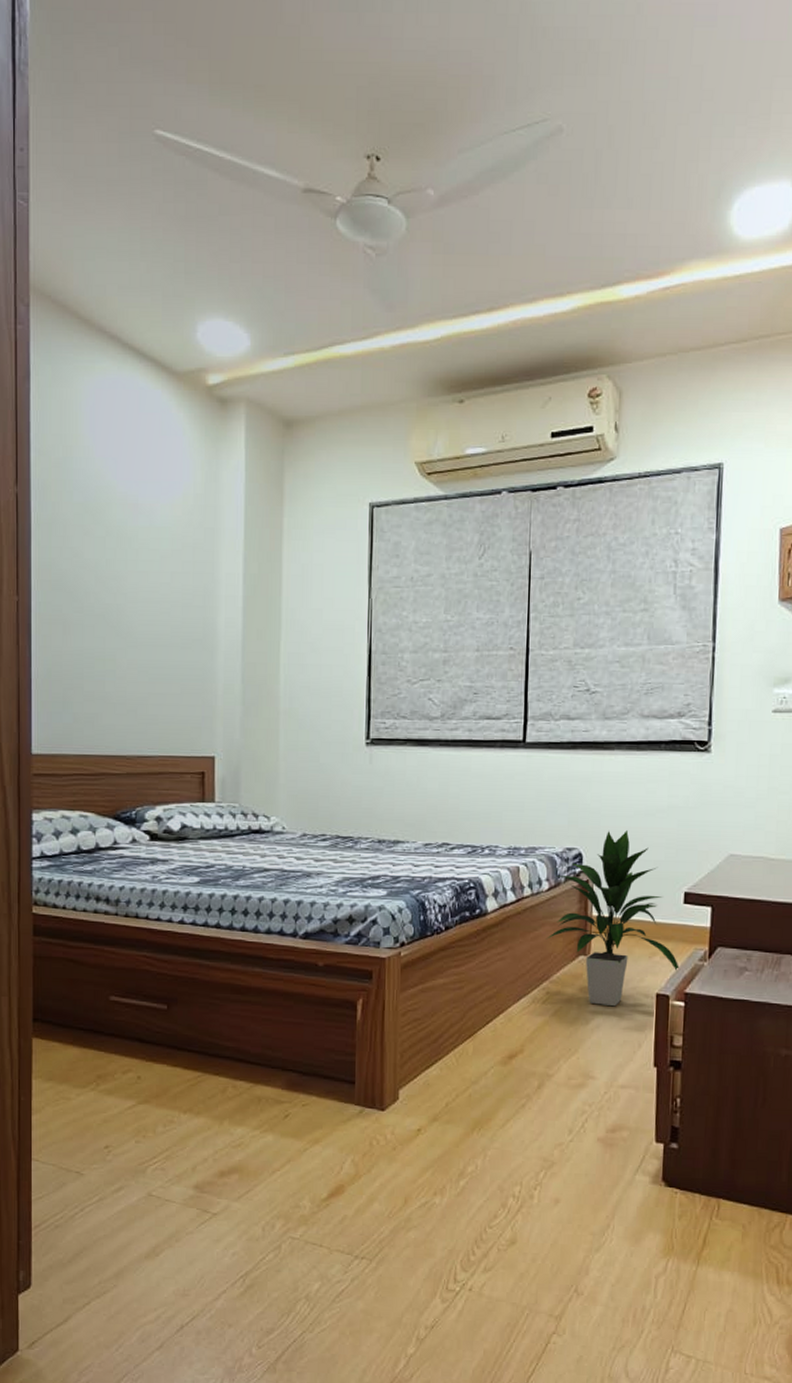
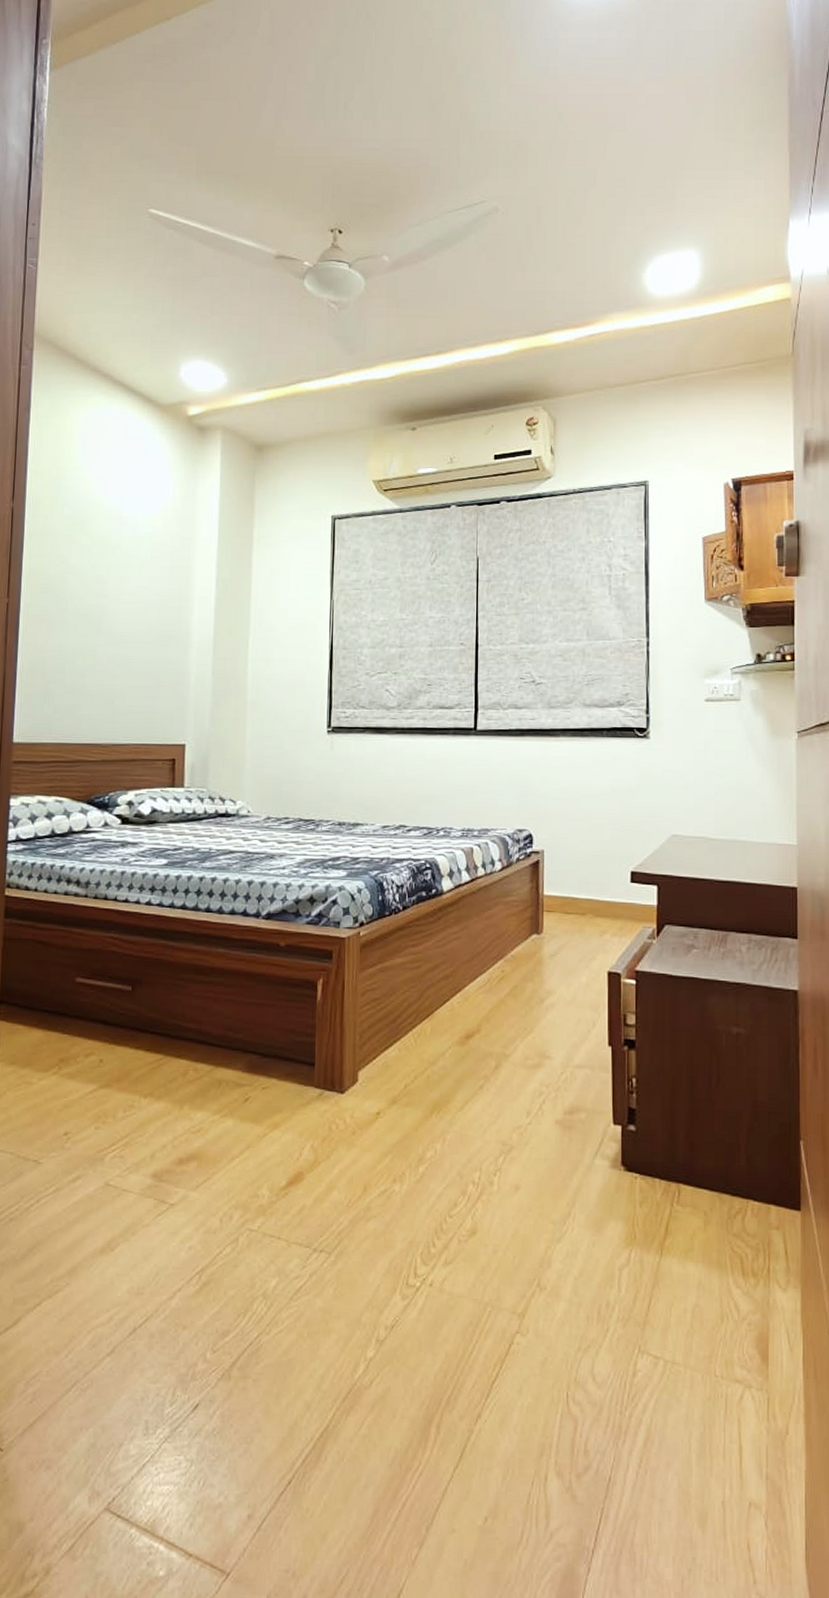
indoor plant: present [545,830,679,1007] -> none [499,812,629,985]

